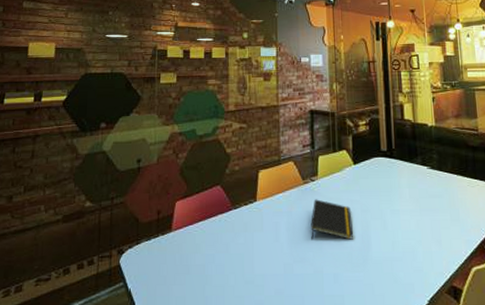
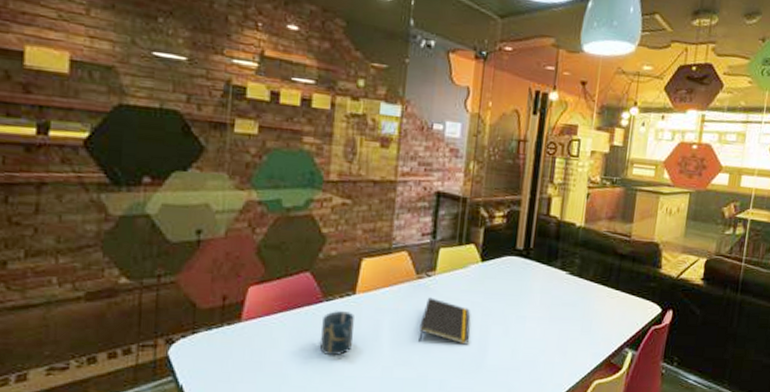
cup: none [233,217,258,257] -> present [320,311,354,356]

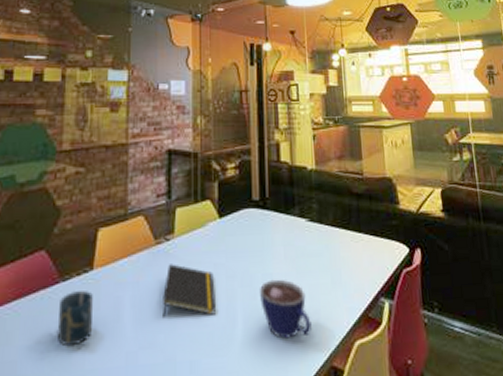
cup: none [511,321,557,372] -> present [260,279,312,339]

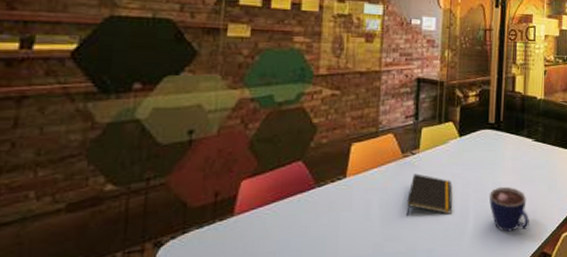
cup: present [58,291,93,347] -> none [313,195,345,240]

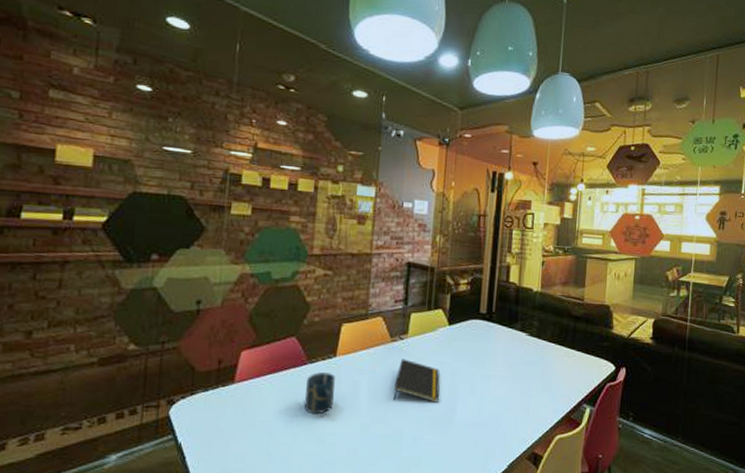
cup: none [313,195,345,240] -> present [305,372,335,415]
cup: present [489,186,529,232] -> none [478,380,520,427]

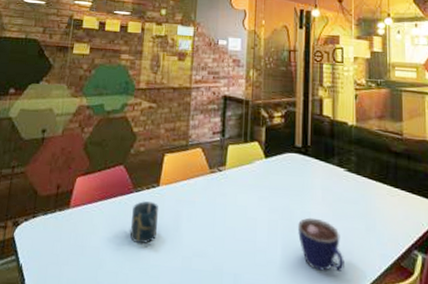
notepad: present [393,359,440,403] -> none [213,191,259,239]
cup: none [478,380,520,427] -> present [298,217,344,271]

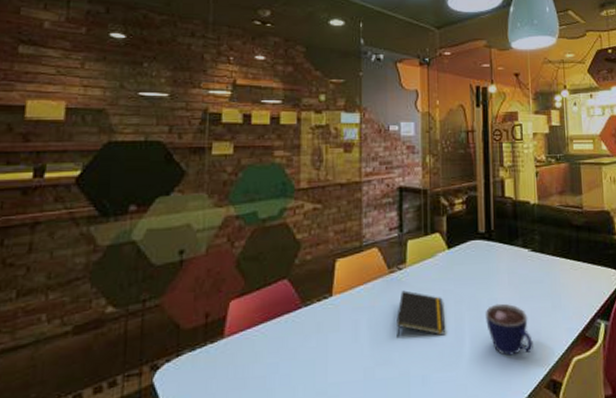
cup: present [130,201,158,244] -> none [302,315,333,364]
notepad: none [213,191,259,239] -> present [397,290,446,337]

